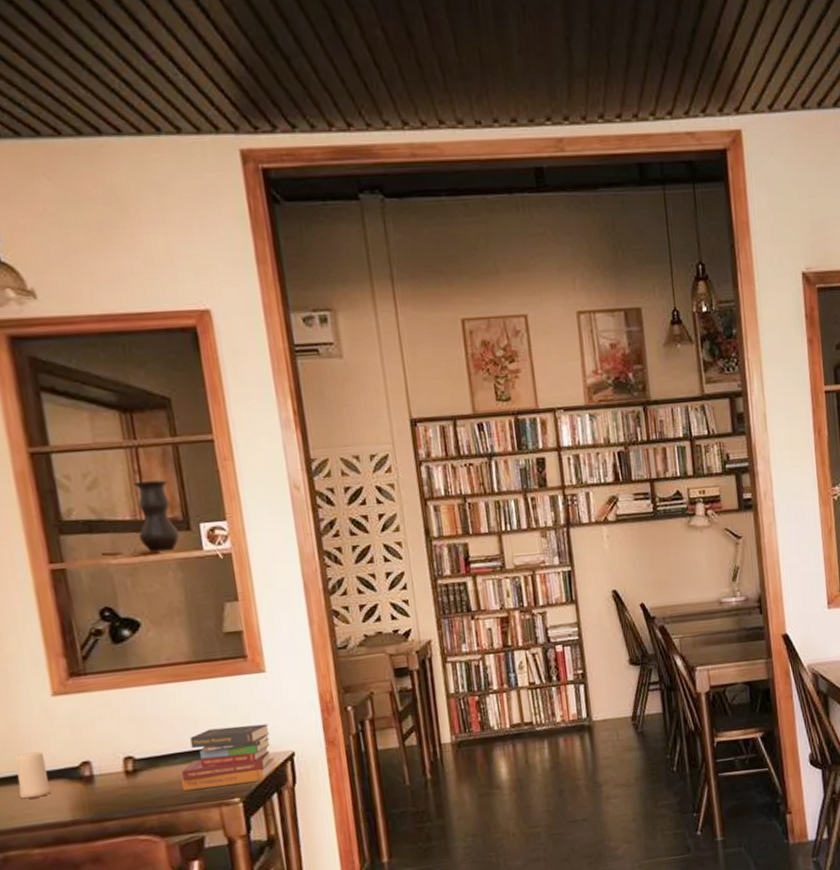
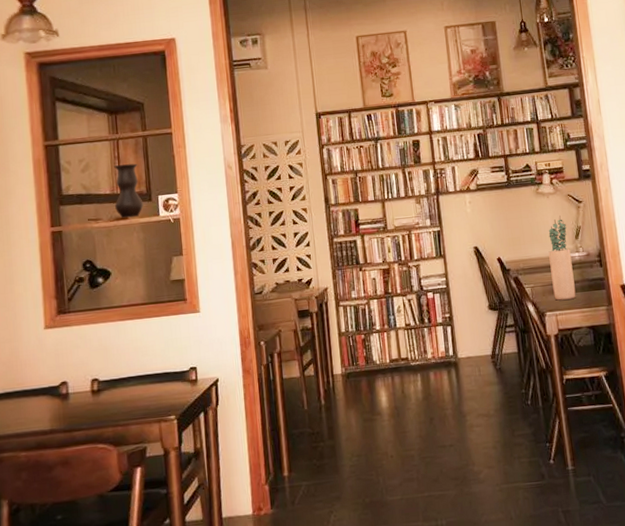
candle: present [15,751,51,799] -> none [14,372,37,411]
books: present [181,723,275,791] -> none [132,354,204,408]
vase: none [701,553,731,653] -> present [548,216,576,301]

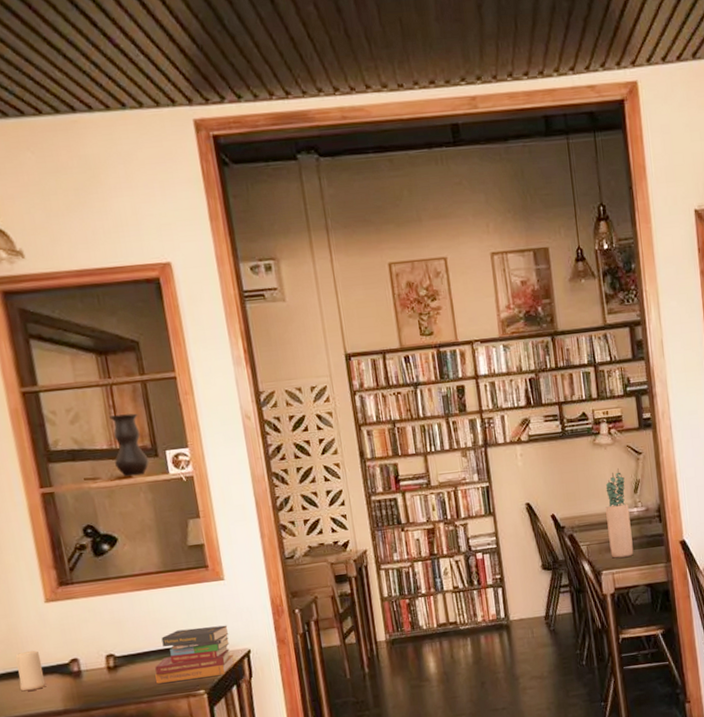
candle: none [14,372,37,411] -> present [15,650,46,692]
books: none [132,354,204,408] -> present [154,625,234,684]

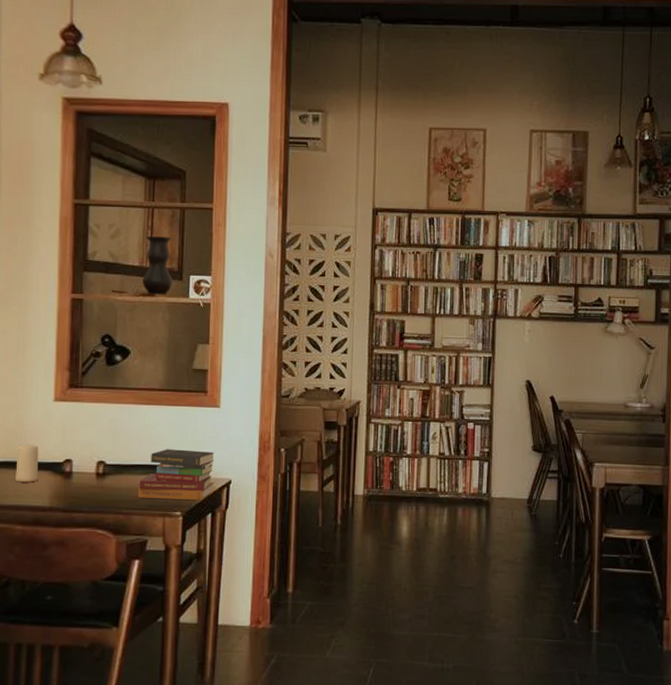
vase: present [605,468,634,559] -> none [606,360,633,453]

